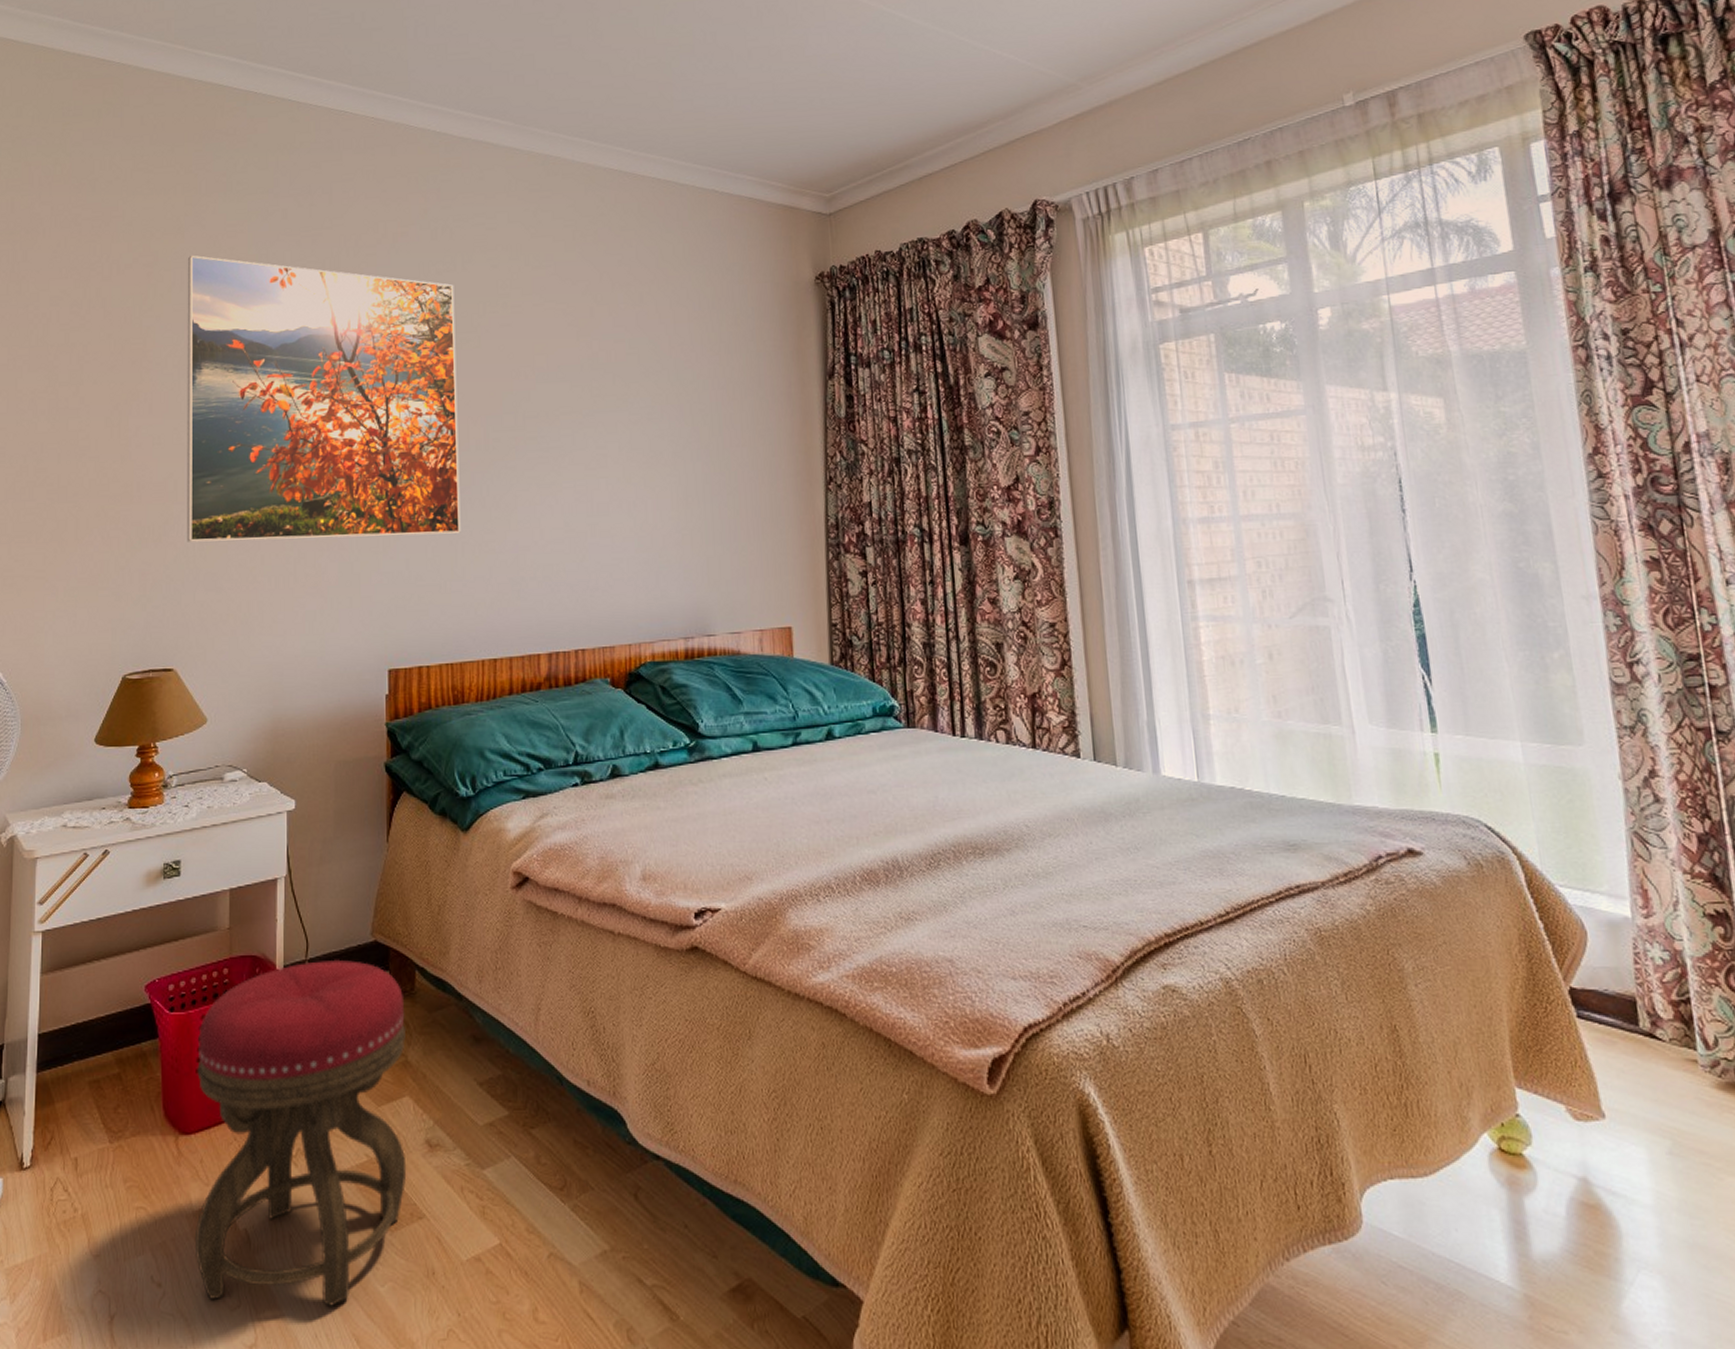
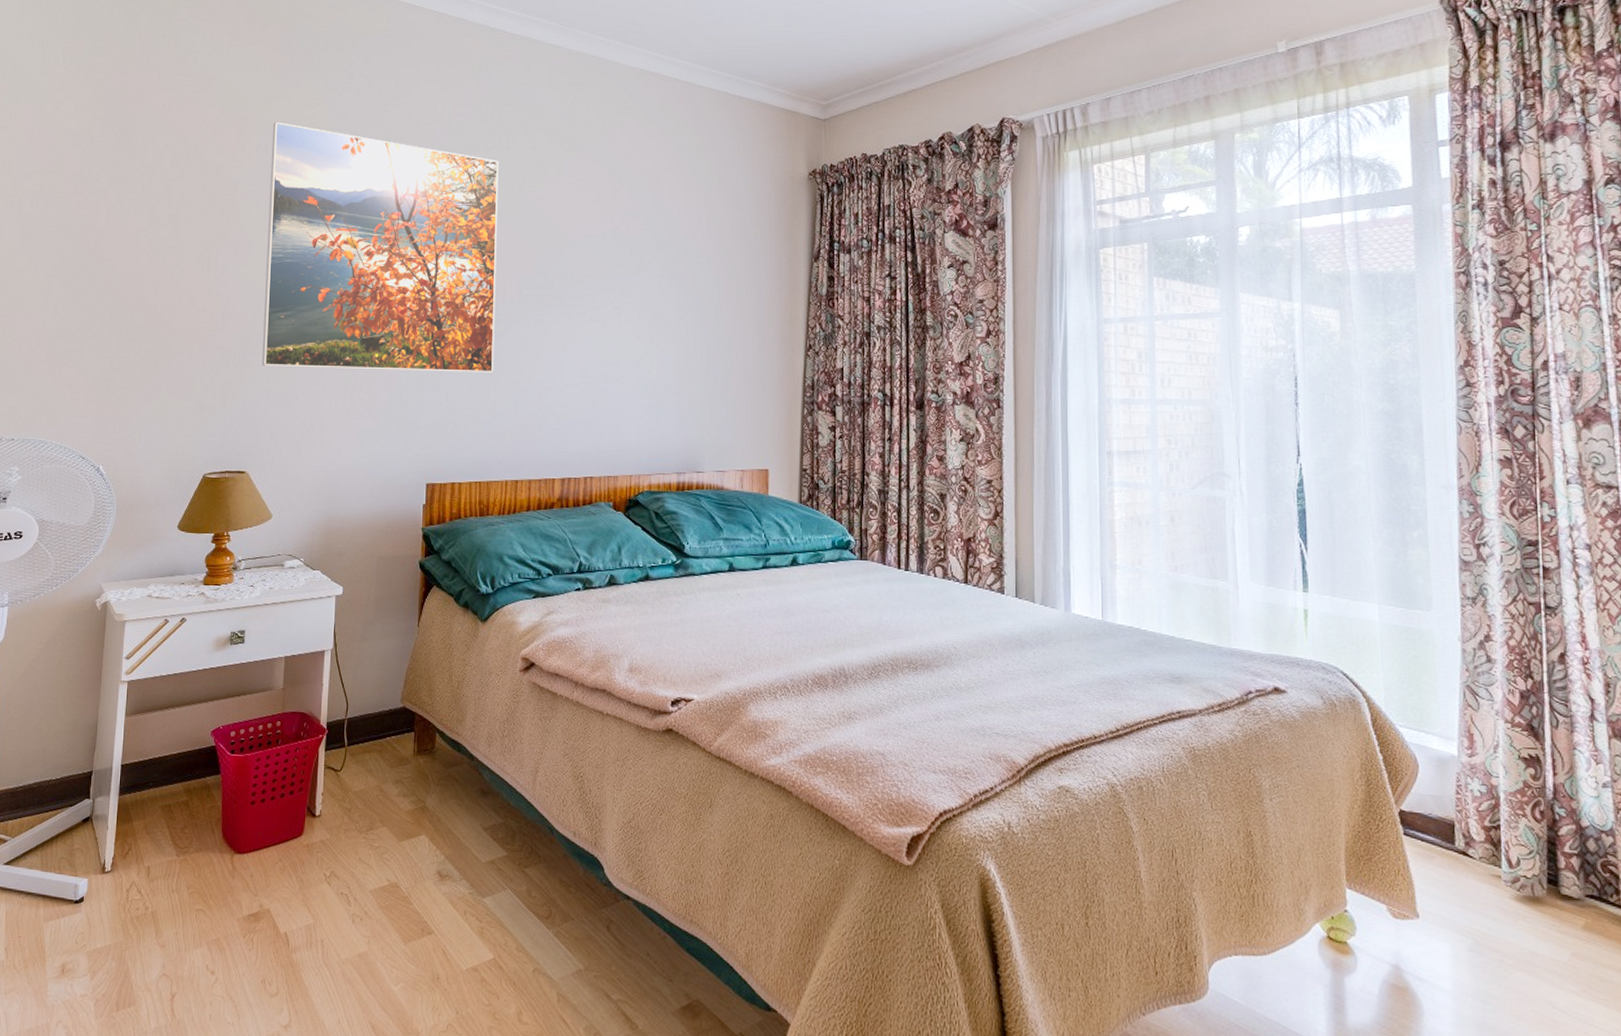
stool: present [194,959,407,1306] -> none [243,720,426,999]

